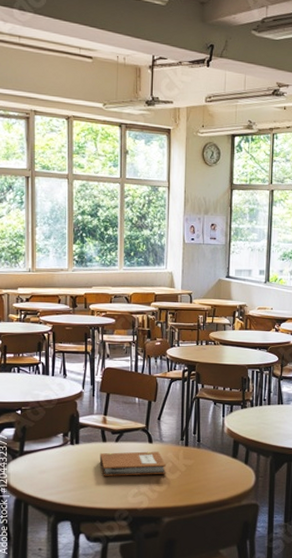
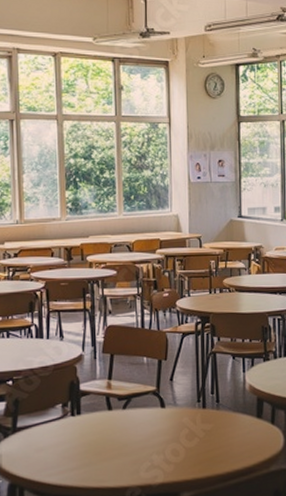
notebook: present [99,451,167,476] -> none [105,417,183,450]

